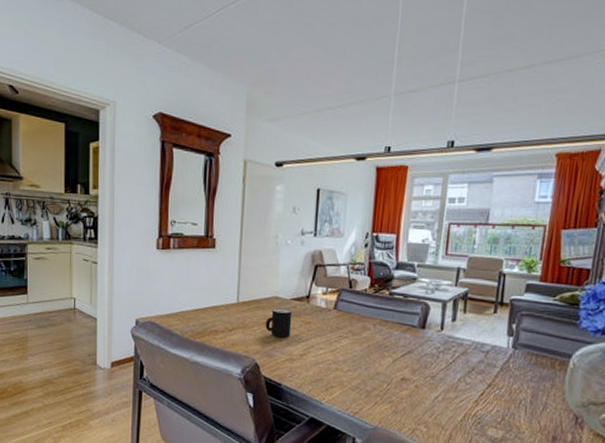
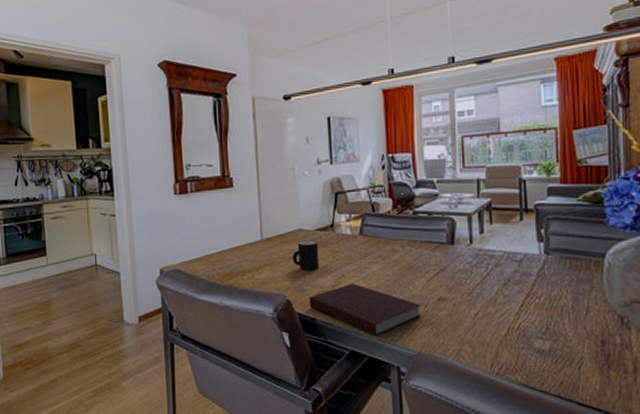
notebook: none [276,354,384,407] -> present [309,283,422,337]

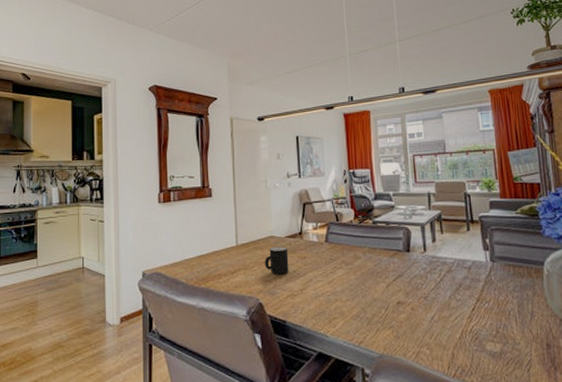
notebook: present [309,283,422,337] -> none [279,287,383,339]

